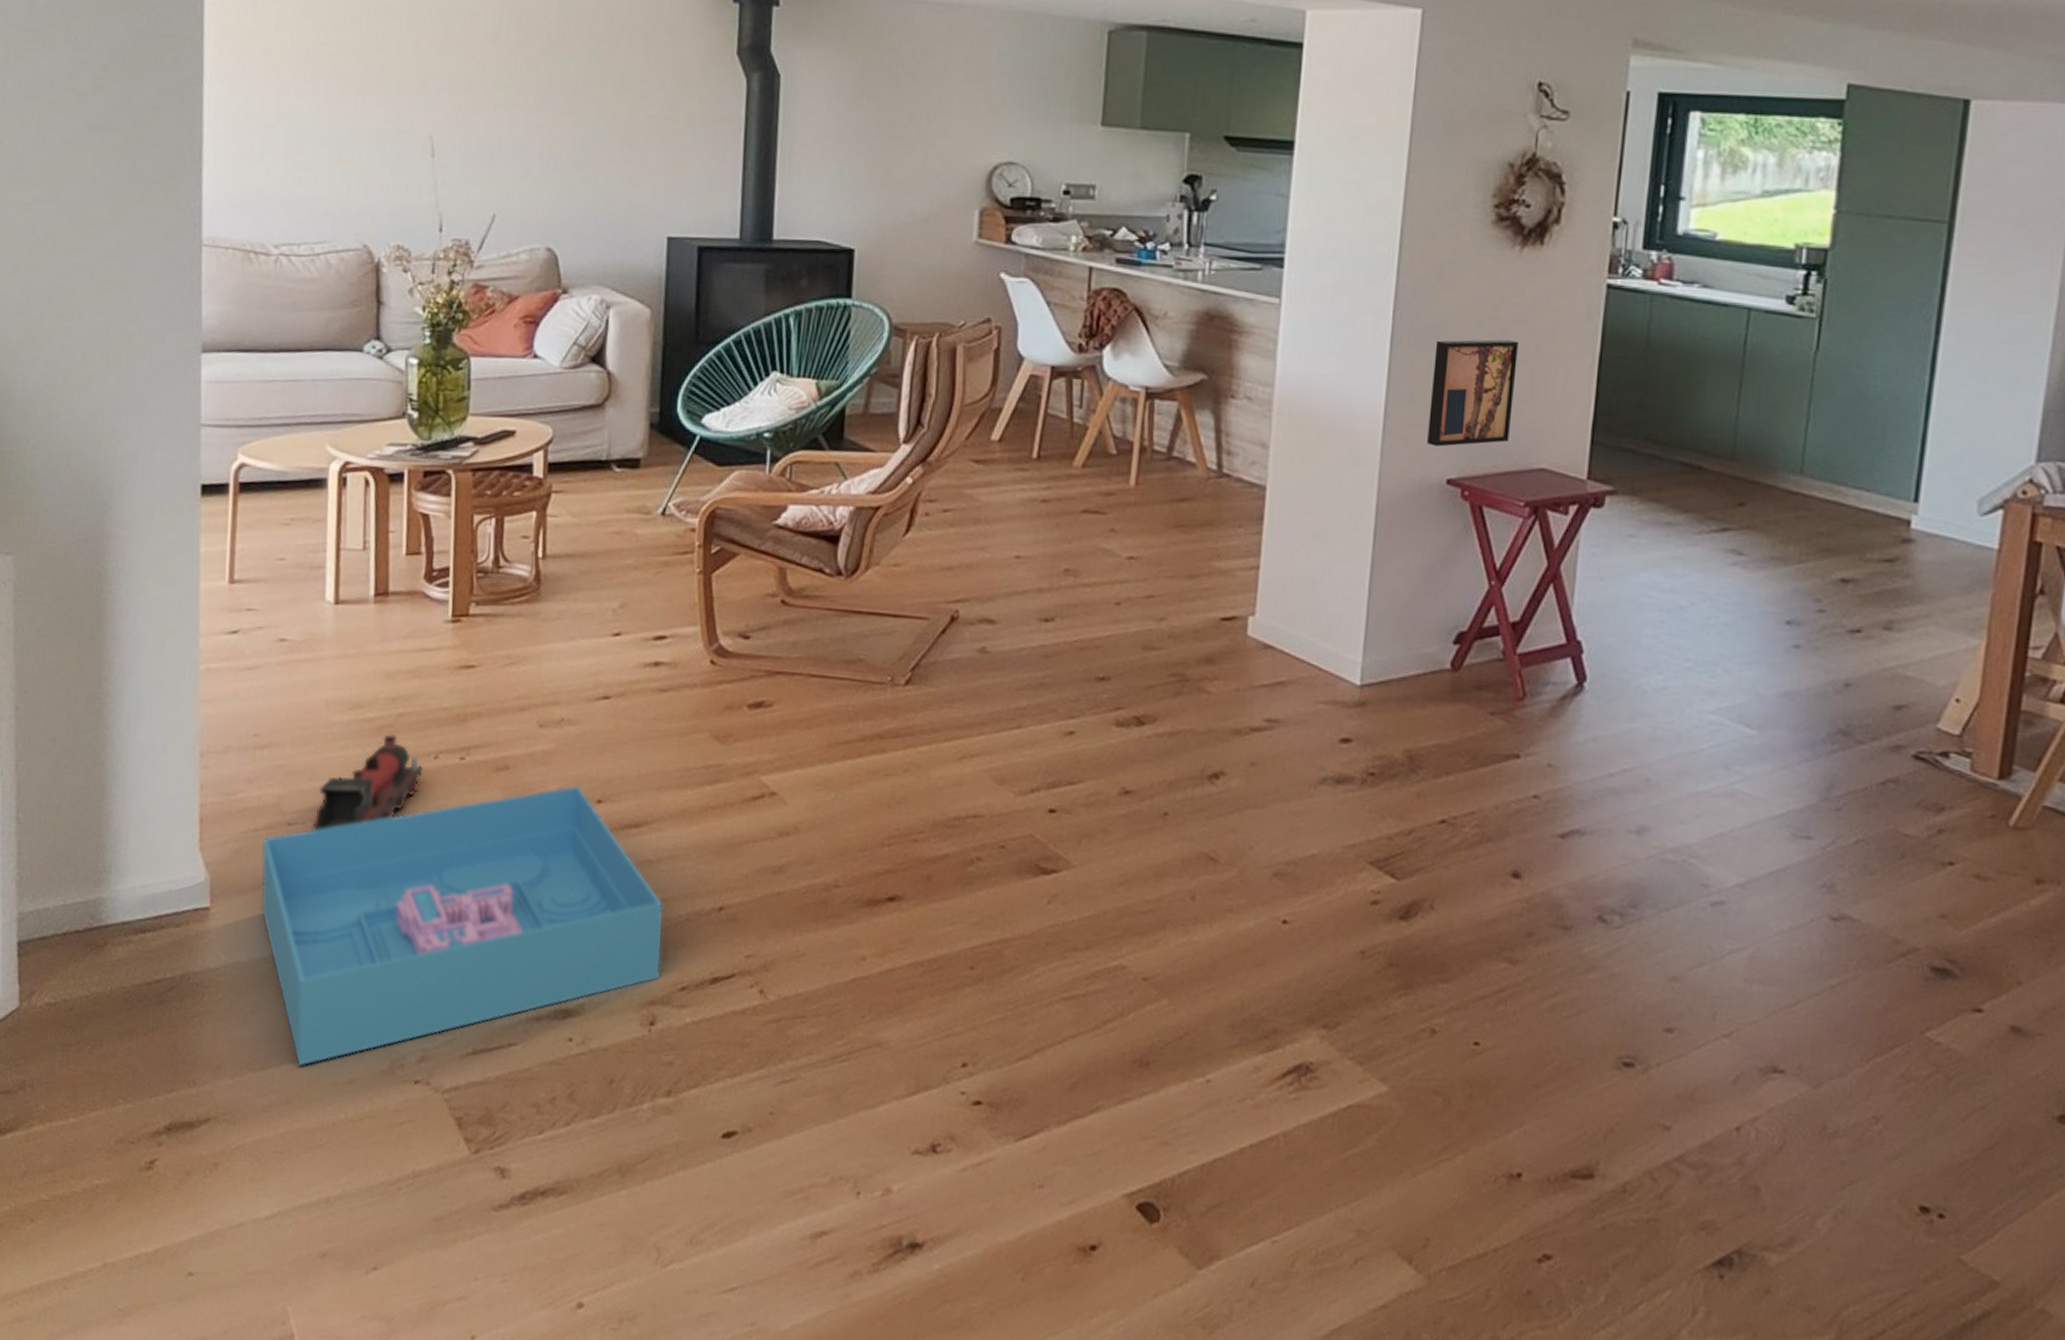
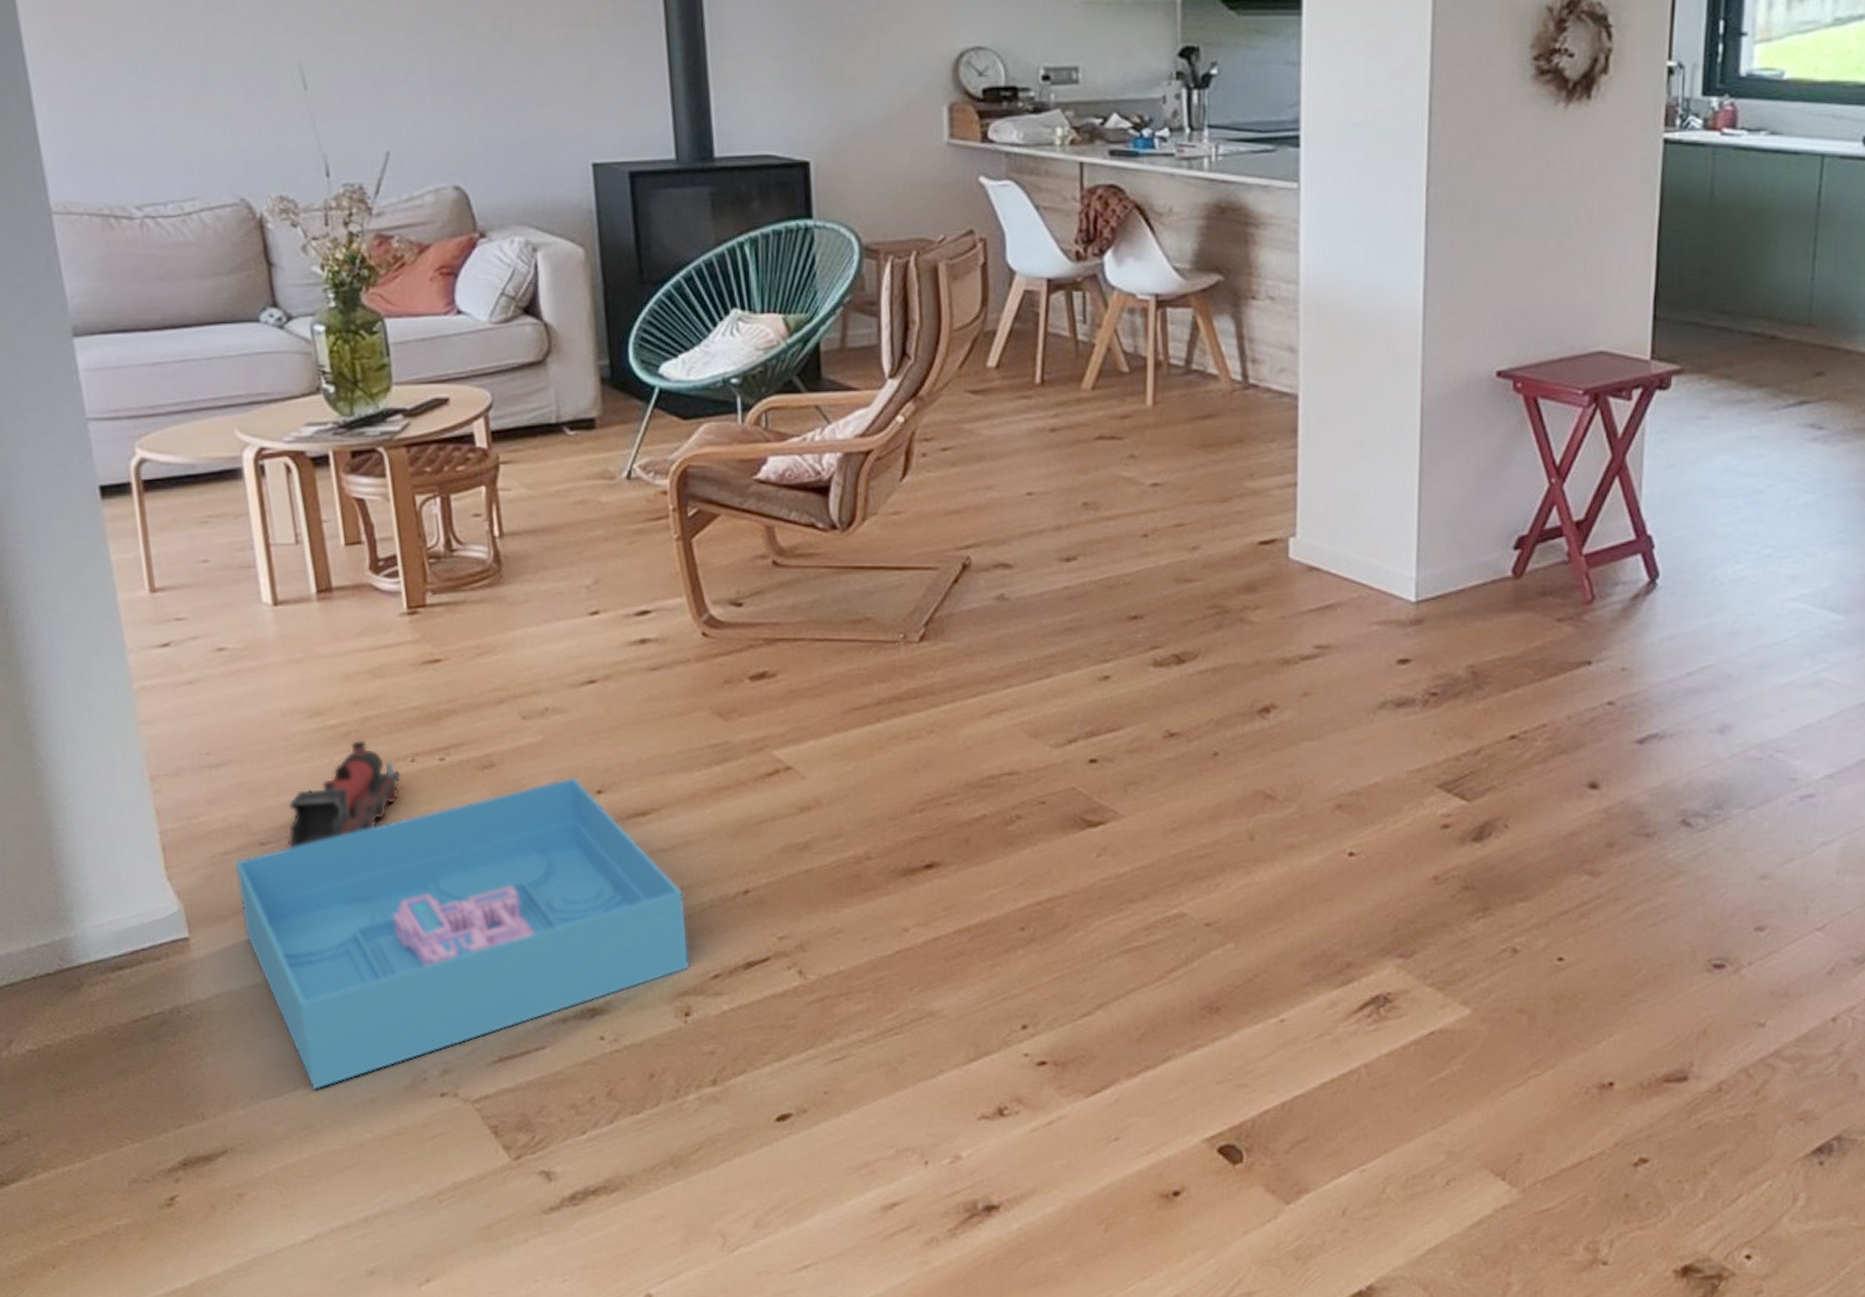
wall art: present [1427,339,1519,447] -> none [1473,209,1568,336]

